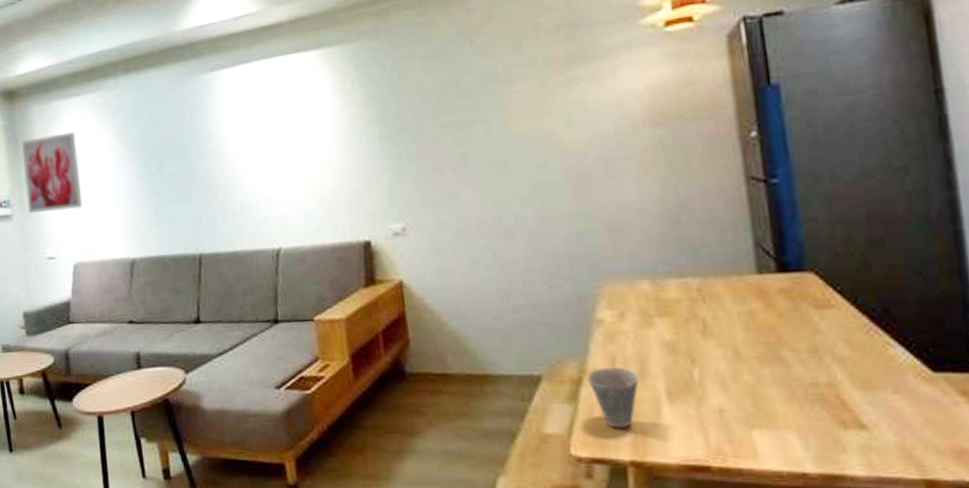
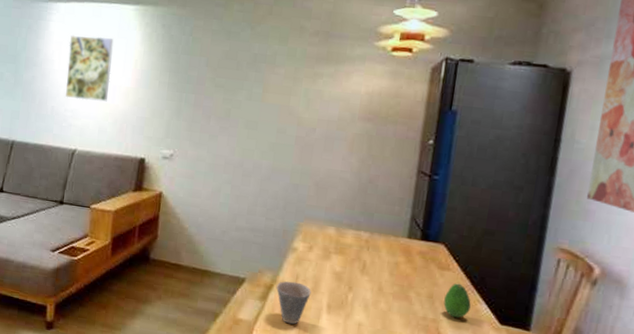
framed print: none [244,98,307,185] -> present [65,35,114,102]
fruit: none [835,323,880,375] -> present [443,283,471,319]

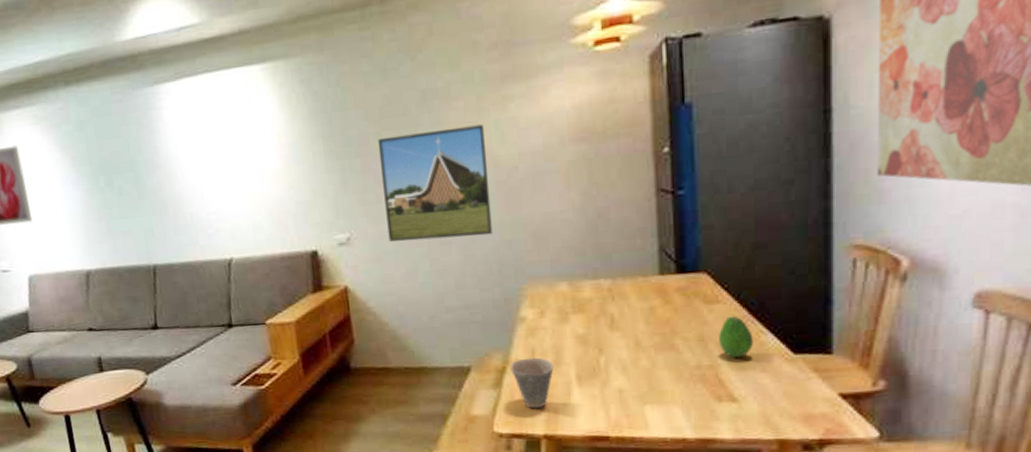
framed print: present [65,35,114,102] -> none [191,113,255,199]
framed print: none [203,82,295,177] -> present [377,124,493,242]

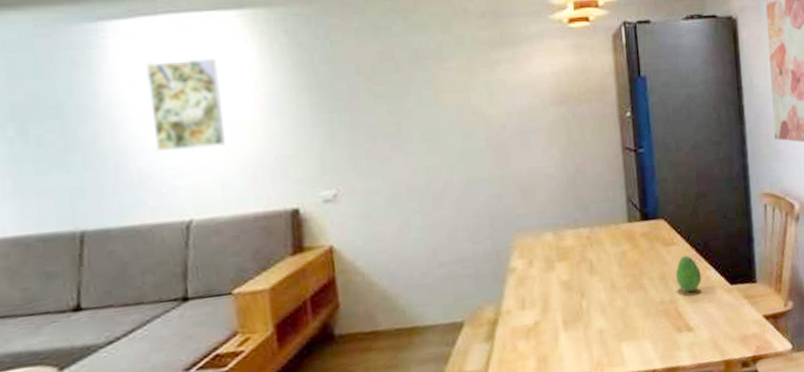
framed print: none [191,113,255,199] -> present [145,58,225,152]
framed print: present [377,124,493,242] -> none [368,85,484,198]
cup: present [510,357,554,409] -> none [502,306,543,358]

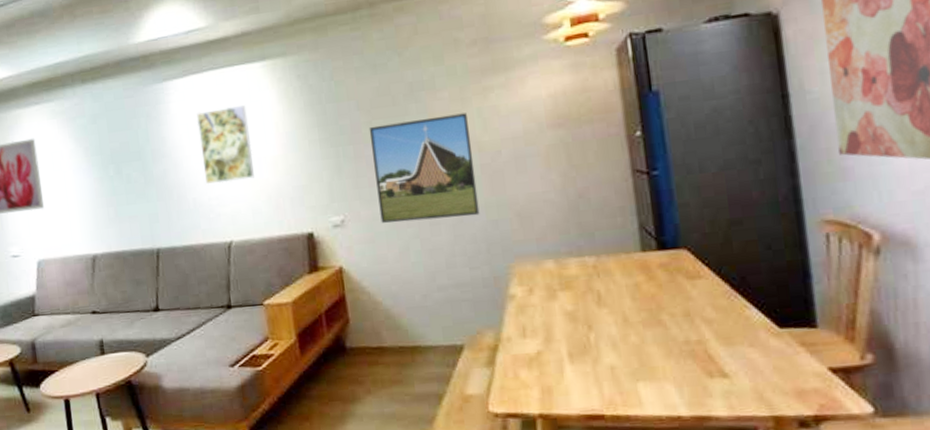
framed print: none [368,85,484,198] -> present [369,113,480,223]
fruit: present [676,255,701,292] -> none [704,290,739,333]

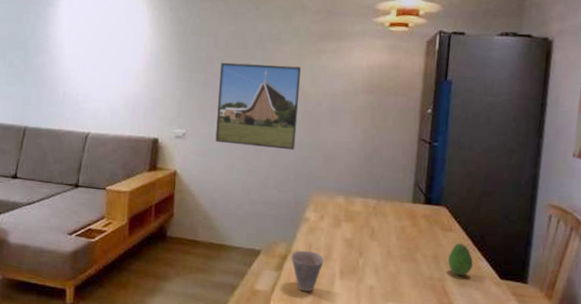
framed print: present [196,105,254,185] -> none [76,20,123,85]
cup: none [502,334,545,387] -> present [291,250,324,292]
fruit: none [704,290,739,333] -> present [448,243,473,276]

